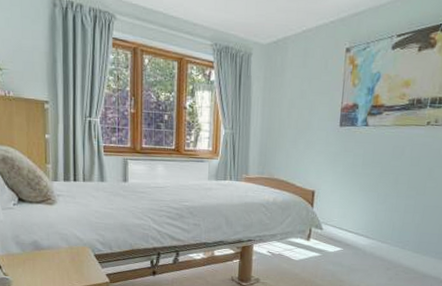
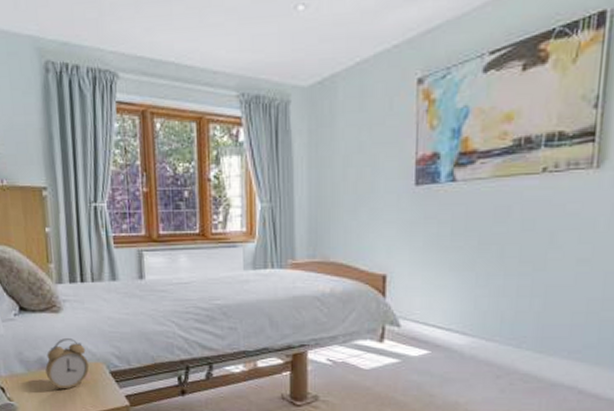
alarm clock: none [38,225,77,268] -> present [45,337,90,390]

